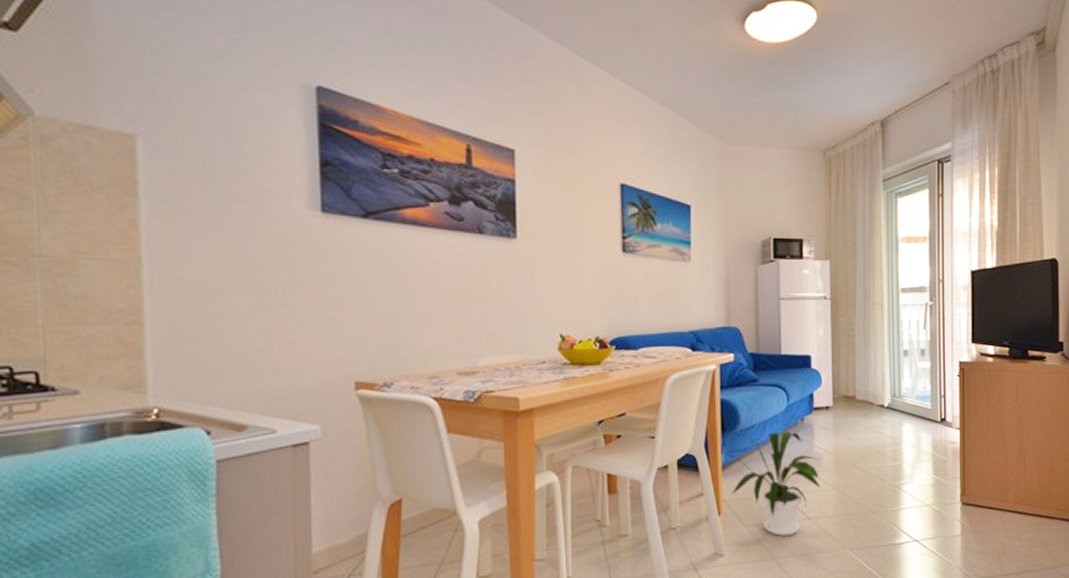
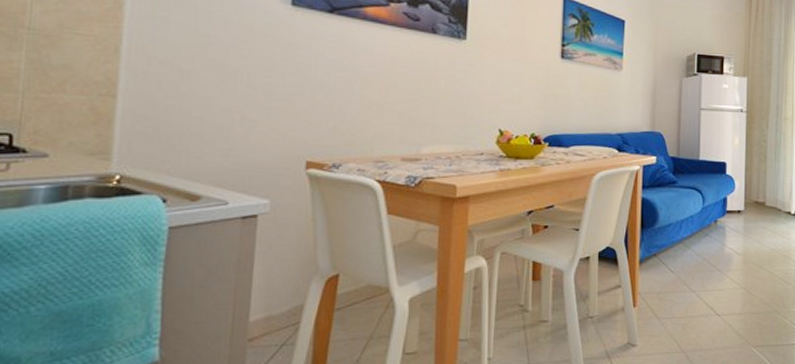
house plant: present [732,431,821,537] -> none [647,231,730,331]

